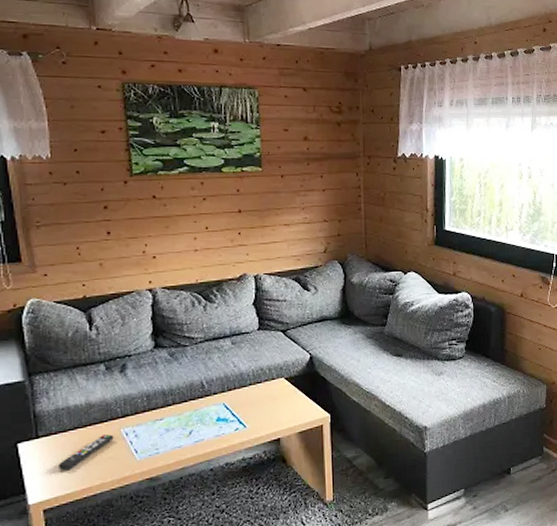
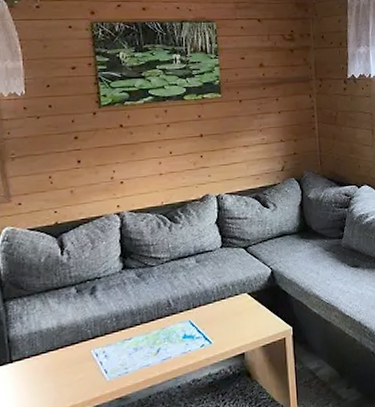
remote control: present [57,434,114,471] -> none [30,356,85,394]

